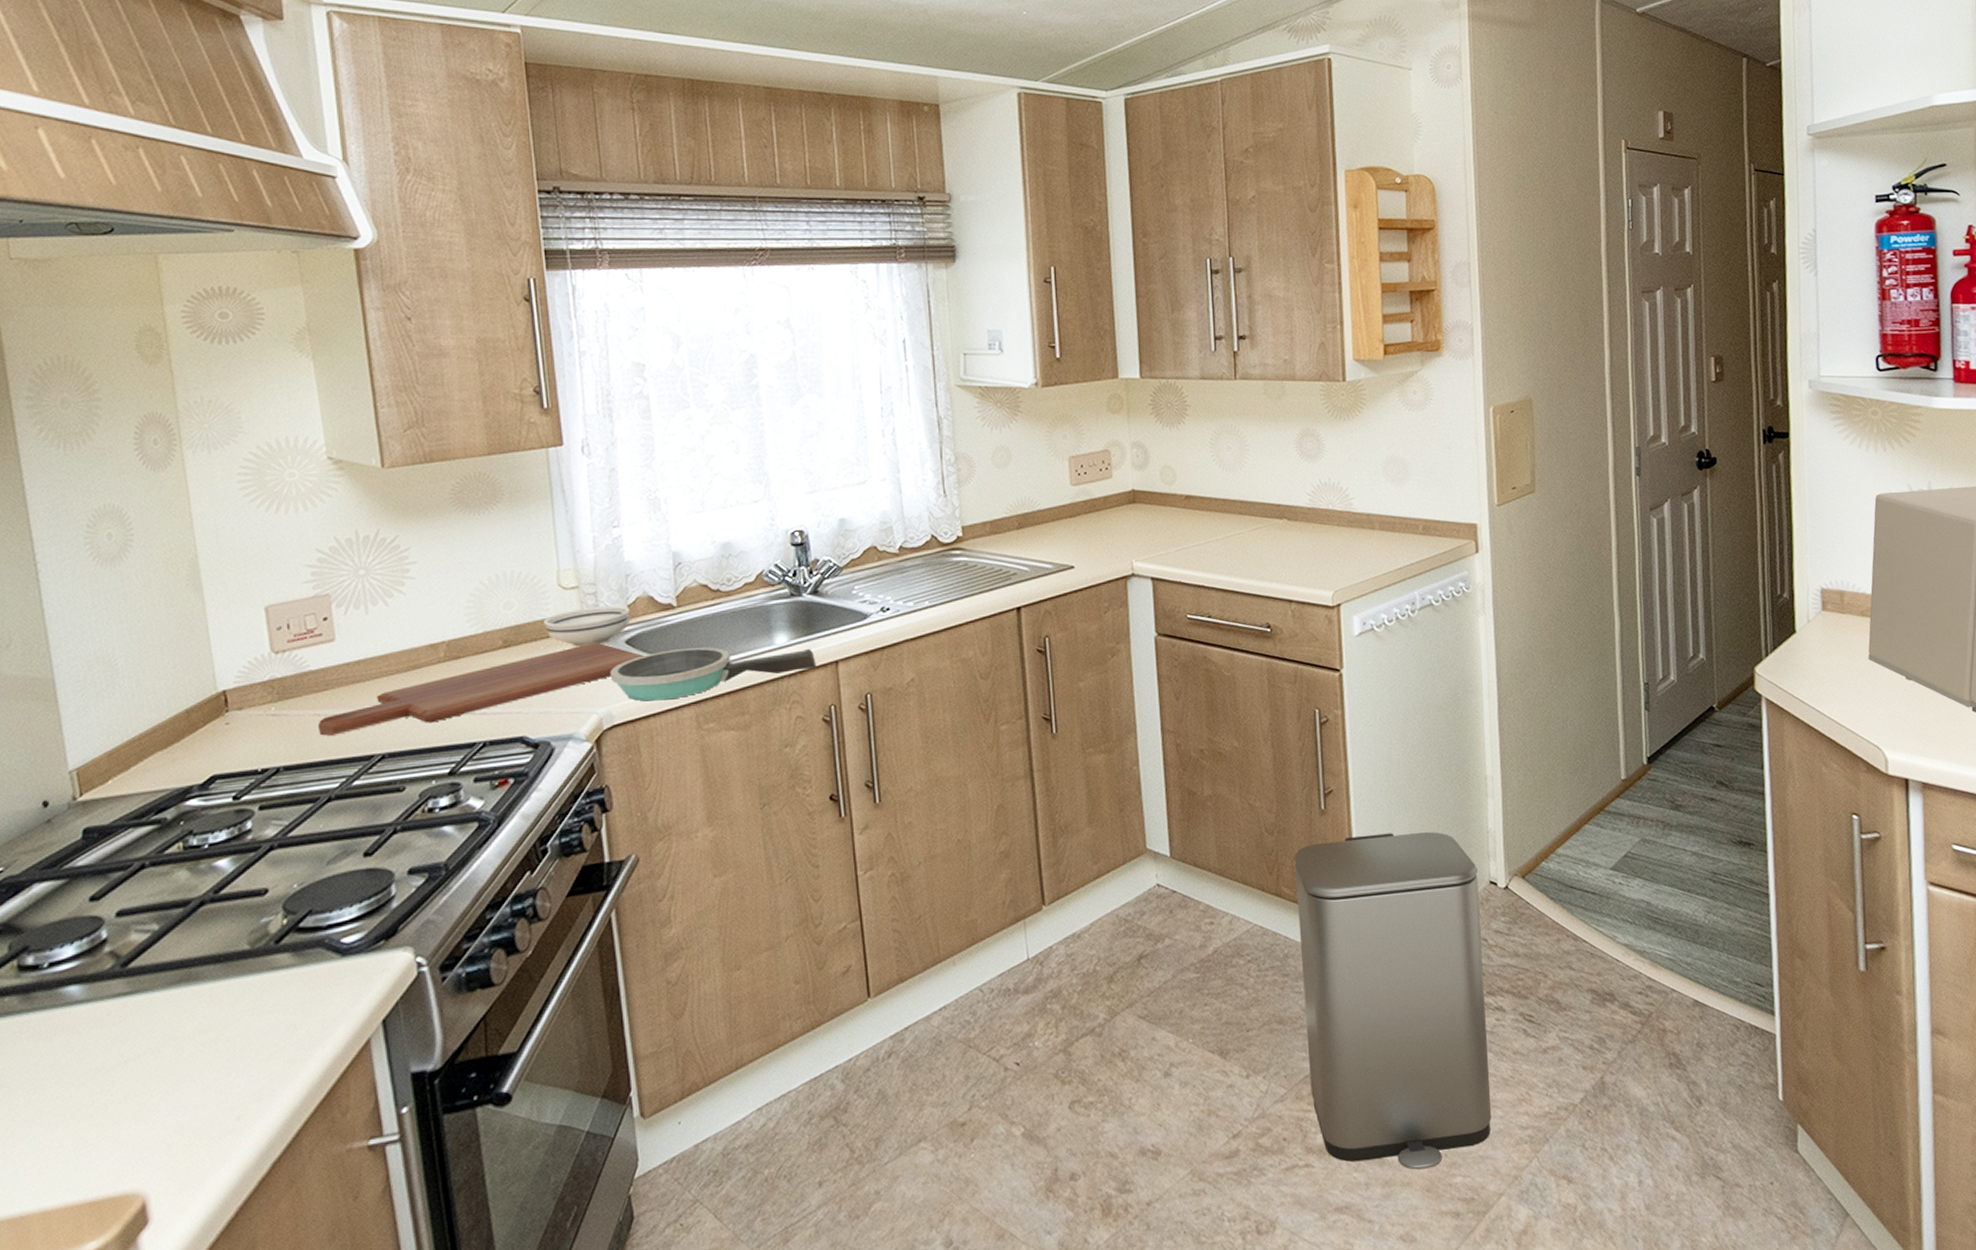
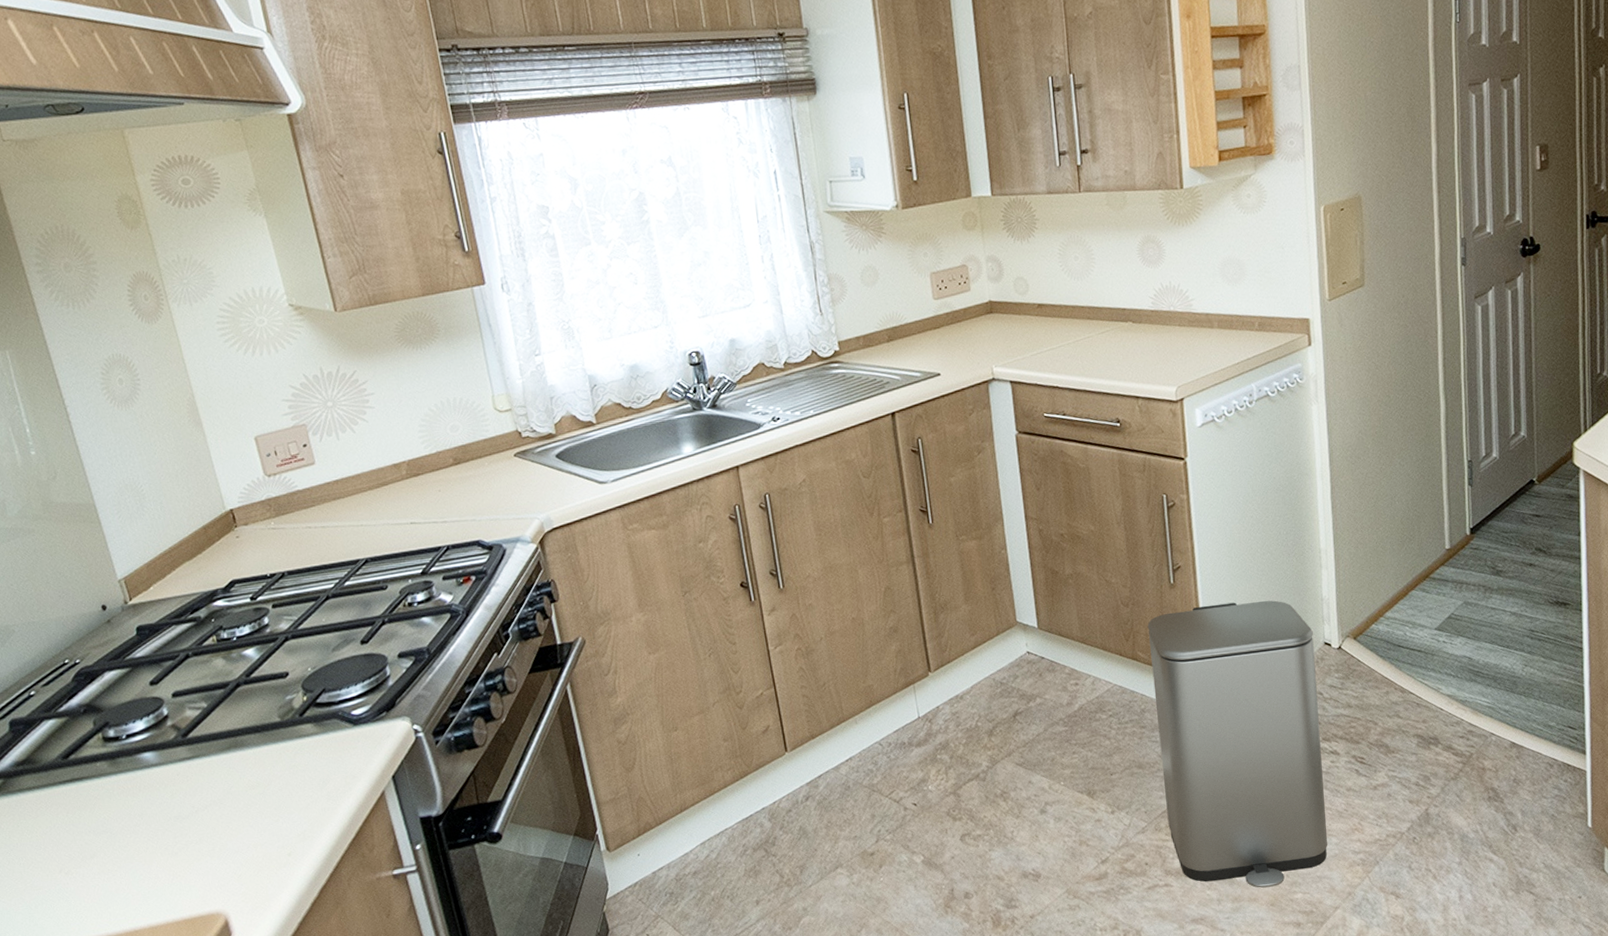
cutting board: present [317,642,645,736] -> none [310,457,574,545]
bowl: present [543,605,631,647] -> none [485,424,559,462]
frying pan: present [609,647,817,702] -> none [545,456,721,507]

